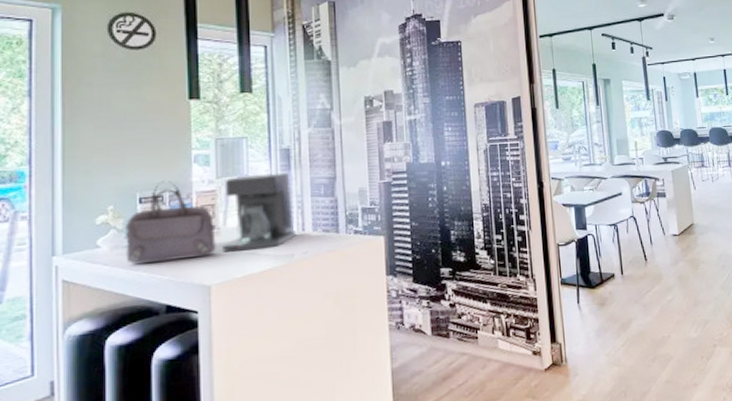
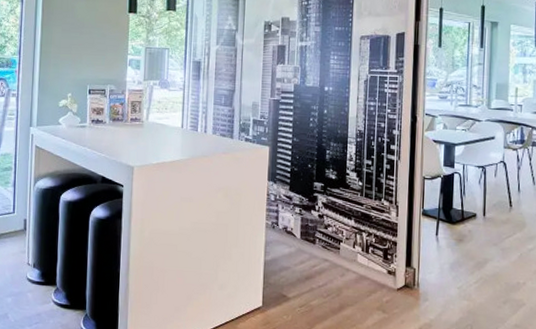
handbag: present [124,180,216,265] -> none [77,77,141,143]
coffee maker: present [221,172,295,252] -> none [143,80,199,144]

